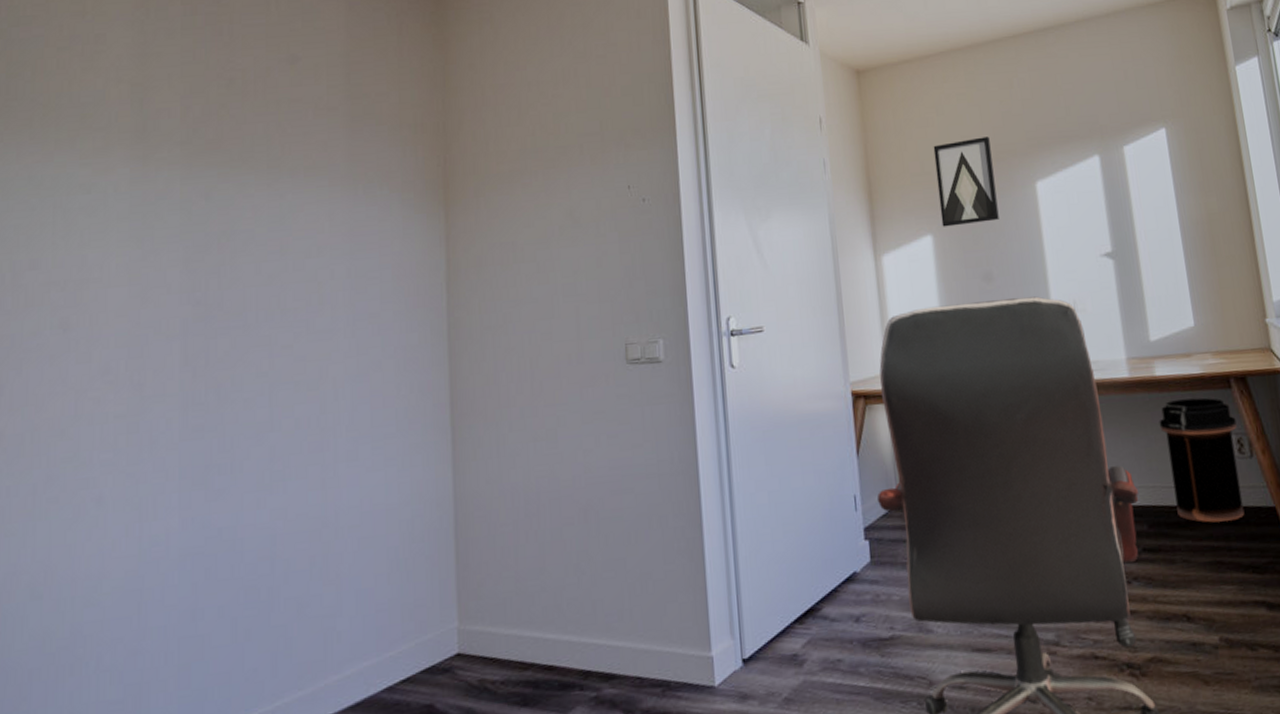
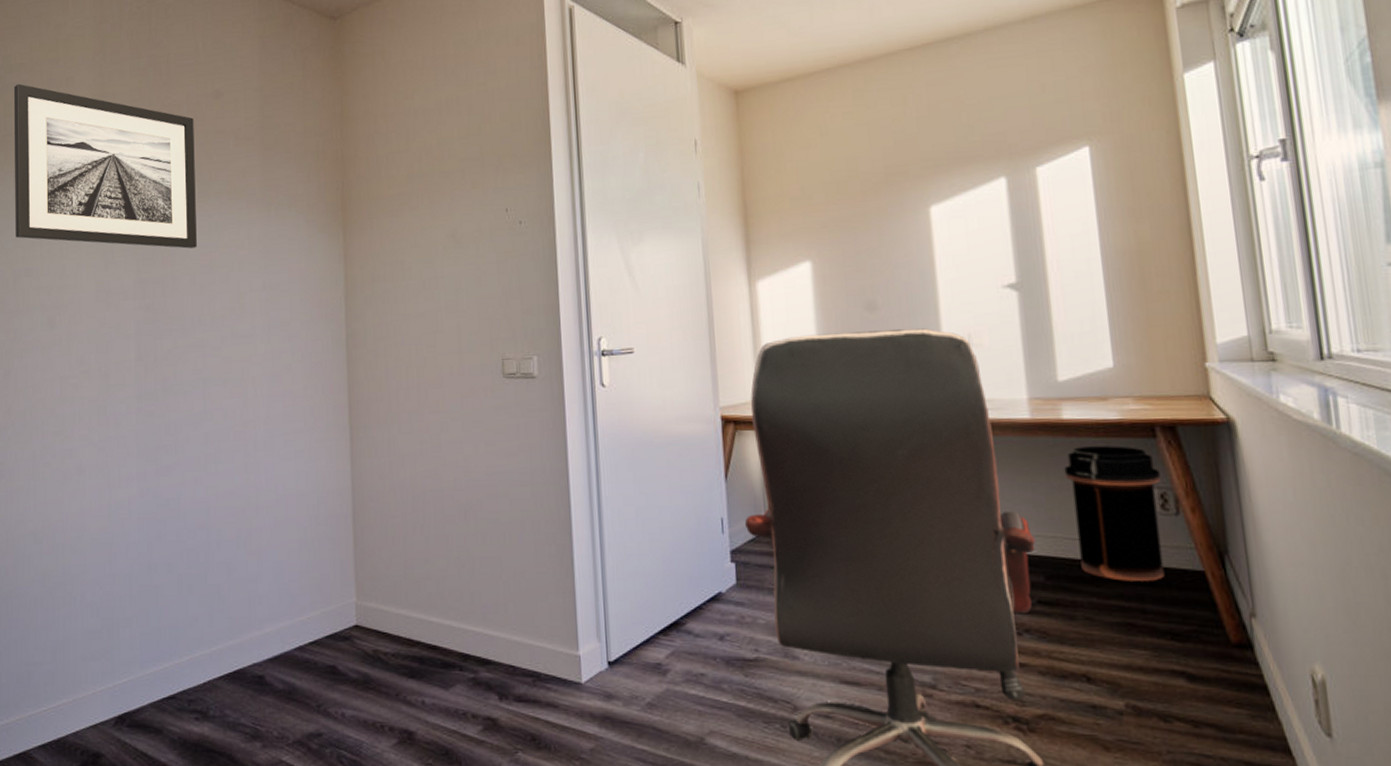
wall art: none [17,39,264,233] -> present [13,83,197,249]
wall art: present [933,136,999,227] -> none [815,158,886,253]

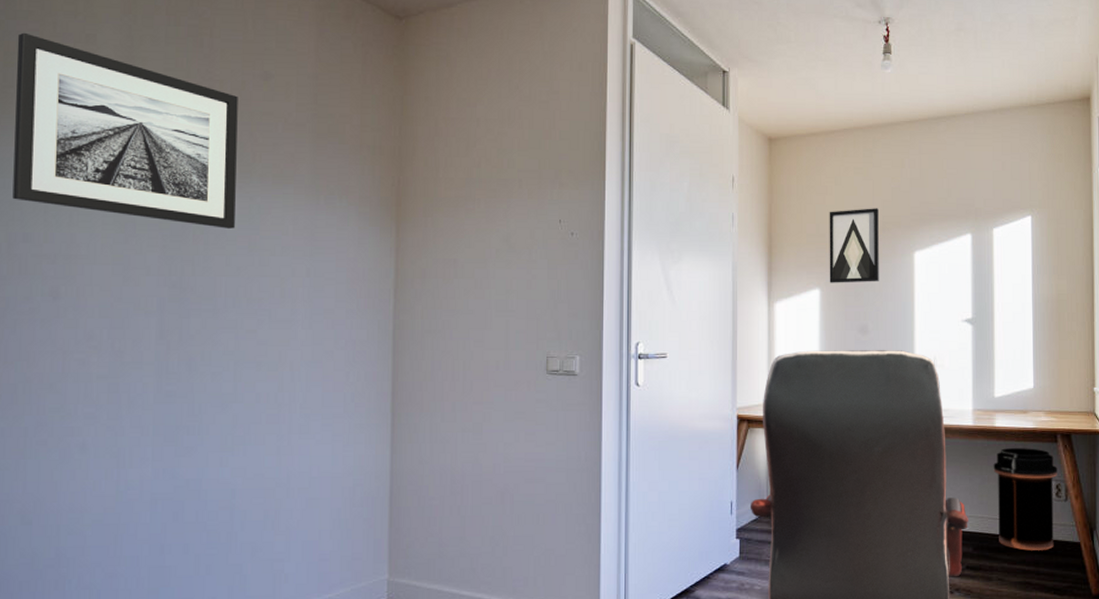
wall art: none [815,158,886,253] -> present [829,208,879,283]

